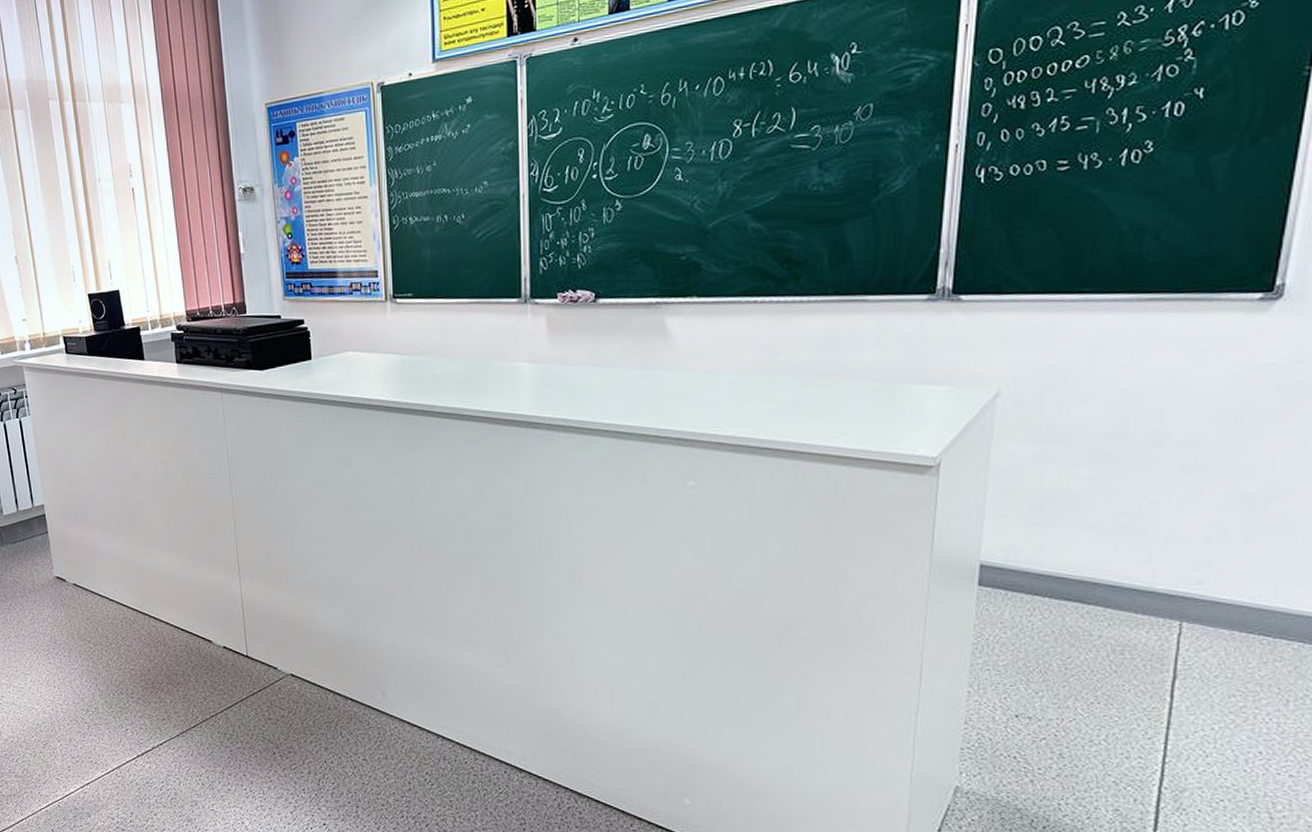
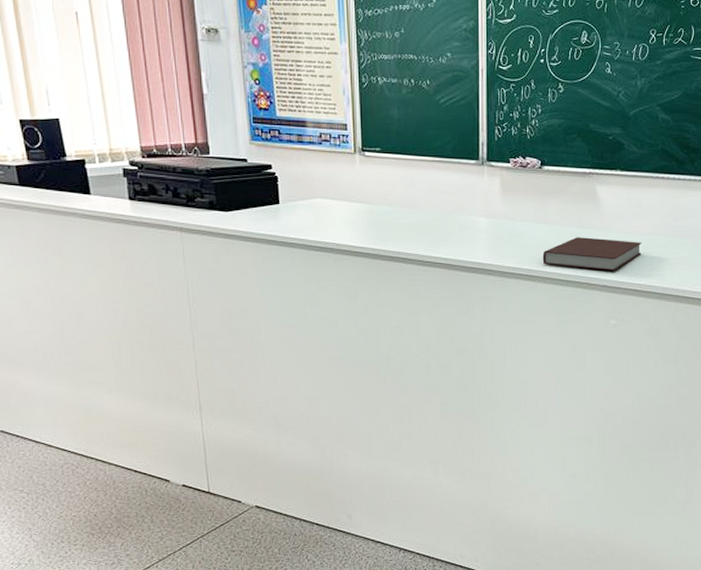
notebook: none [598,380,728,420] -> present [542,237,642,271]

